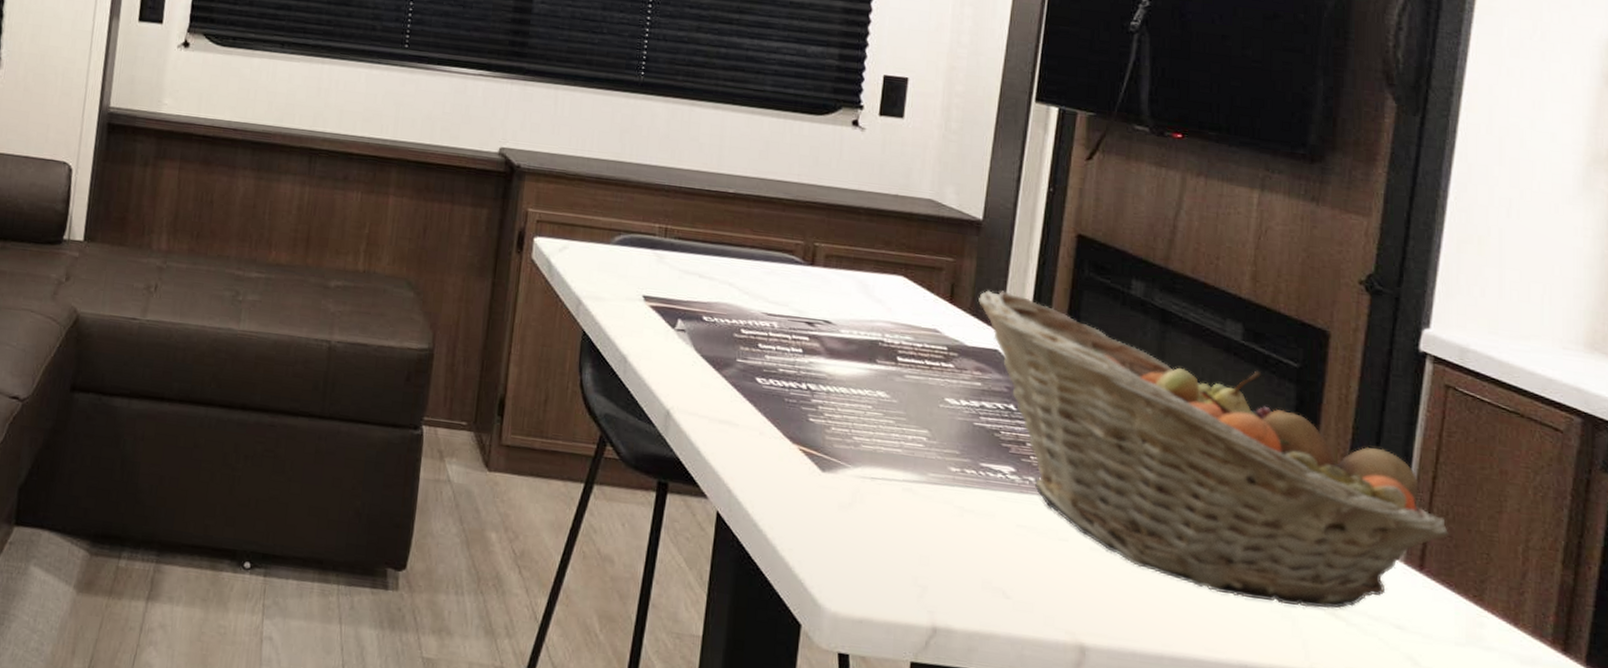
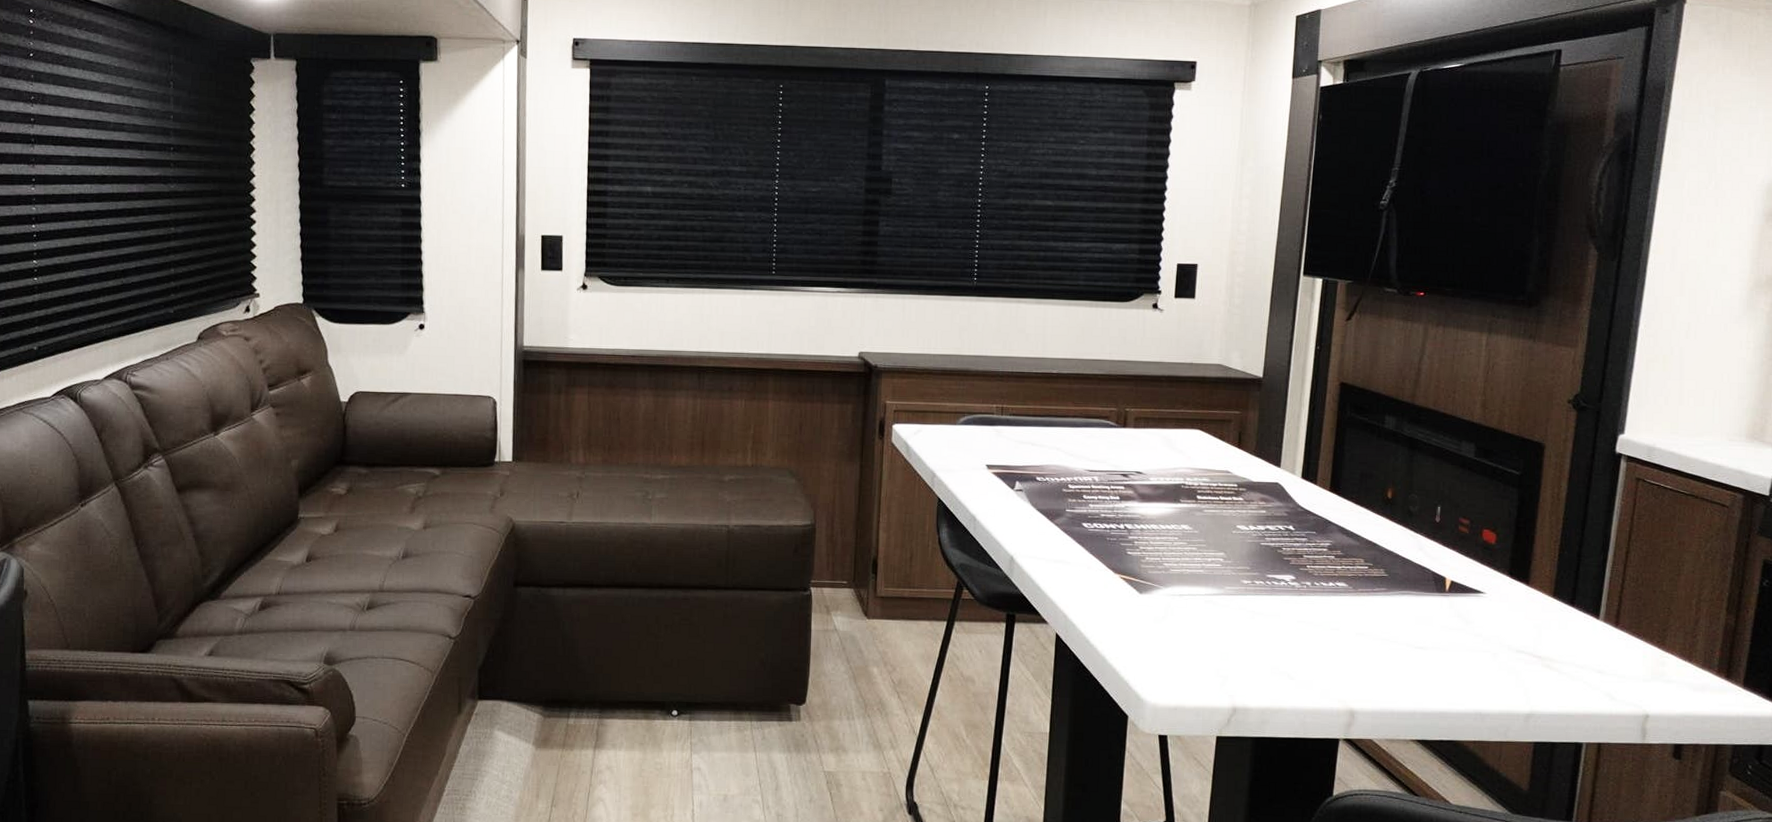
fruit basket: present [978,290,1450,609] -> none [1261,434,1639,664]

